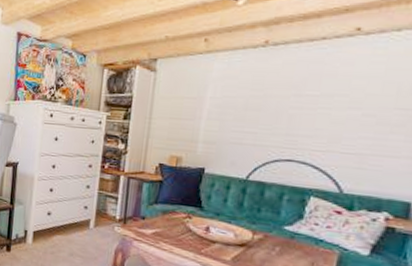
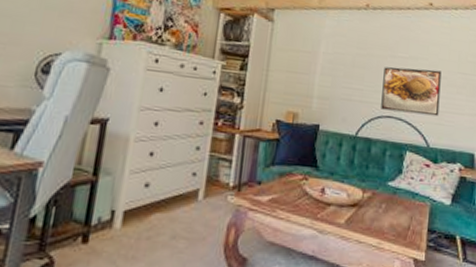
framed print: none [279,107,368,160] -> present [381,67,442,117]

